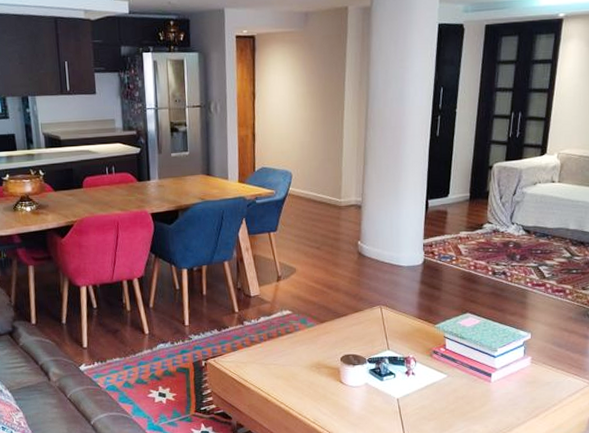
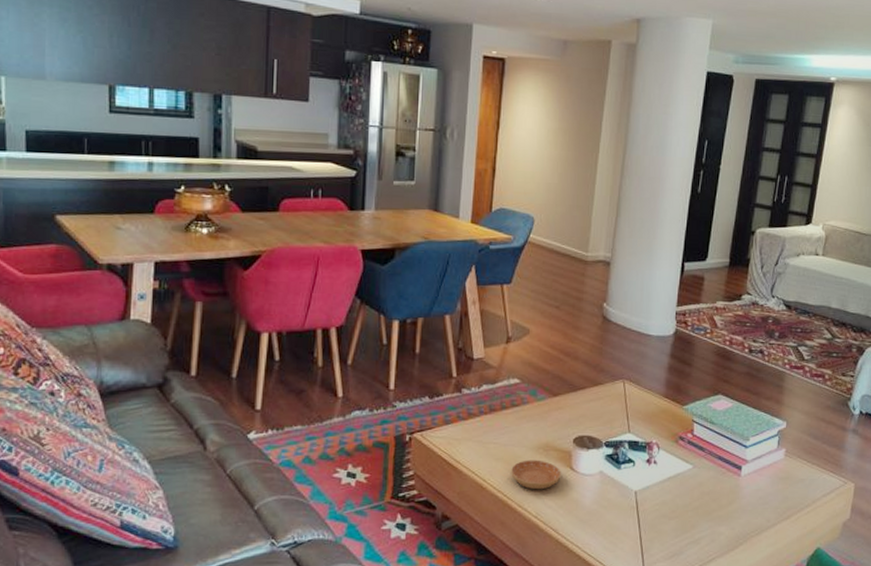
saucer: none [290,376,333,401] -> present [511,460,561,490]

